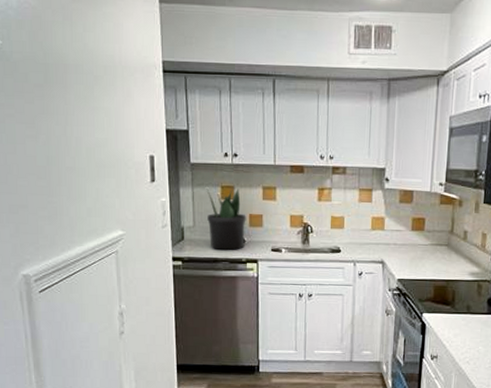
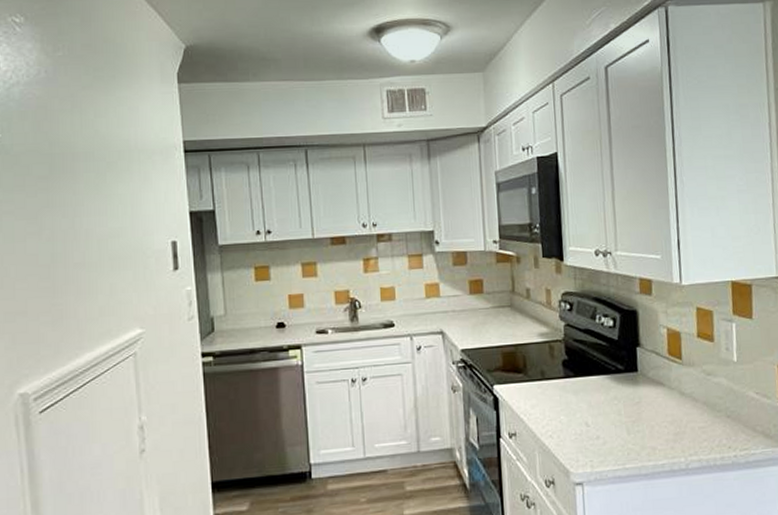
planter: present [206,188,246,250] -> none [238,268,285,339]

